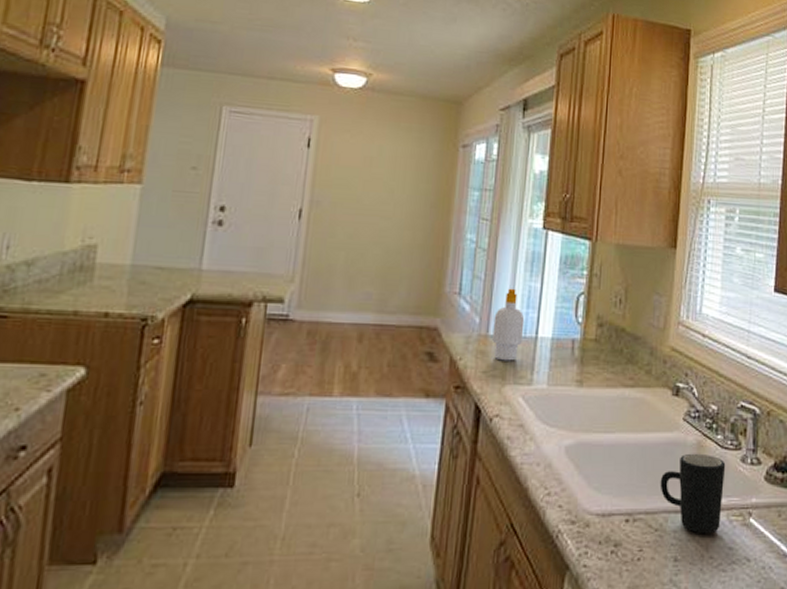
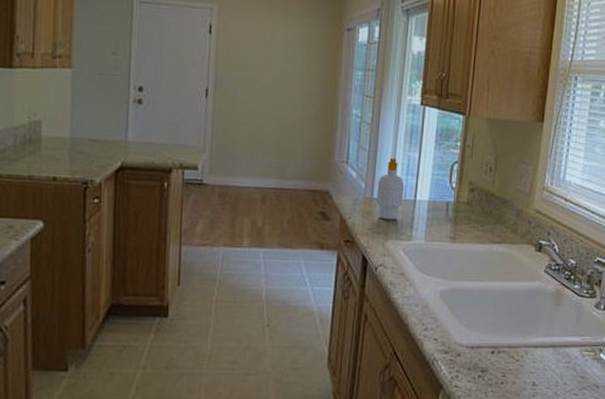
mug: present [660,453,726,534] -> none [522,299,581,365]

